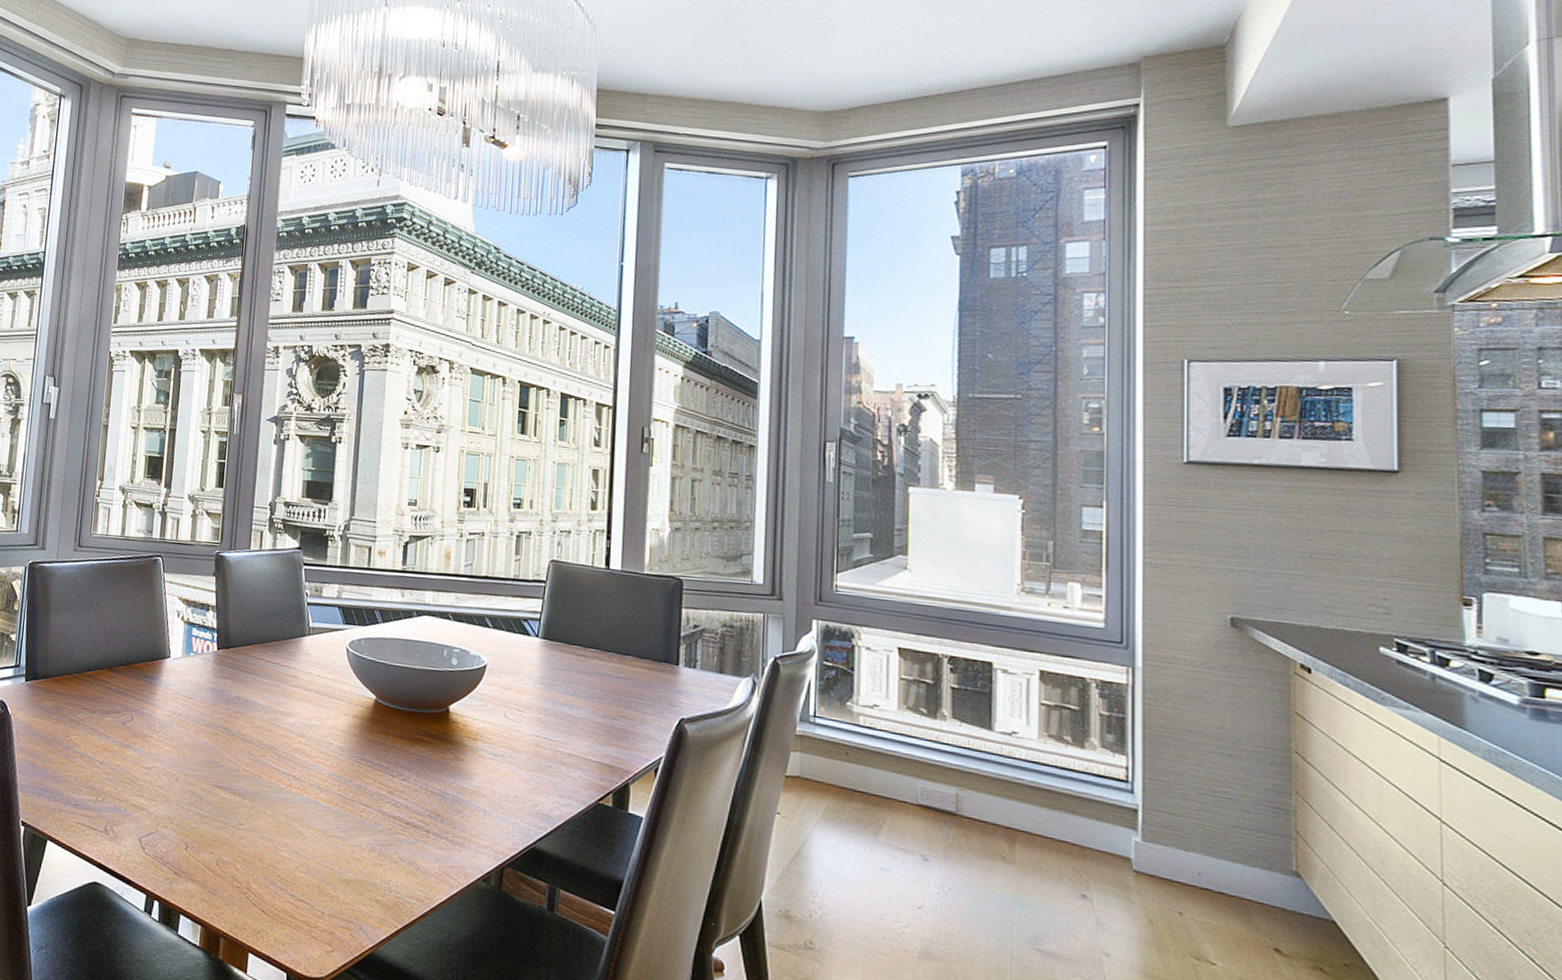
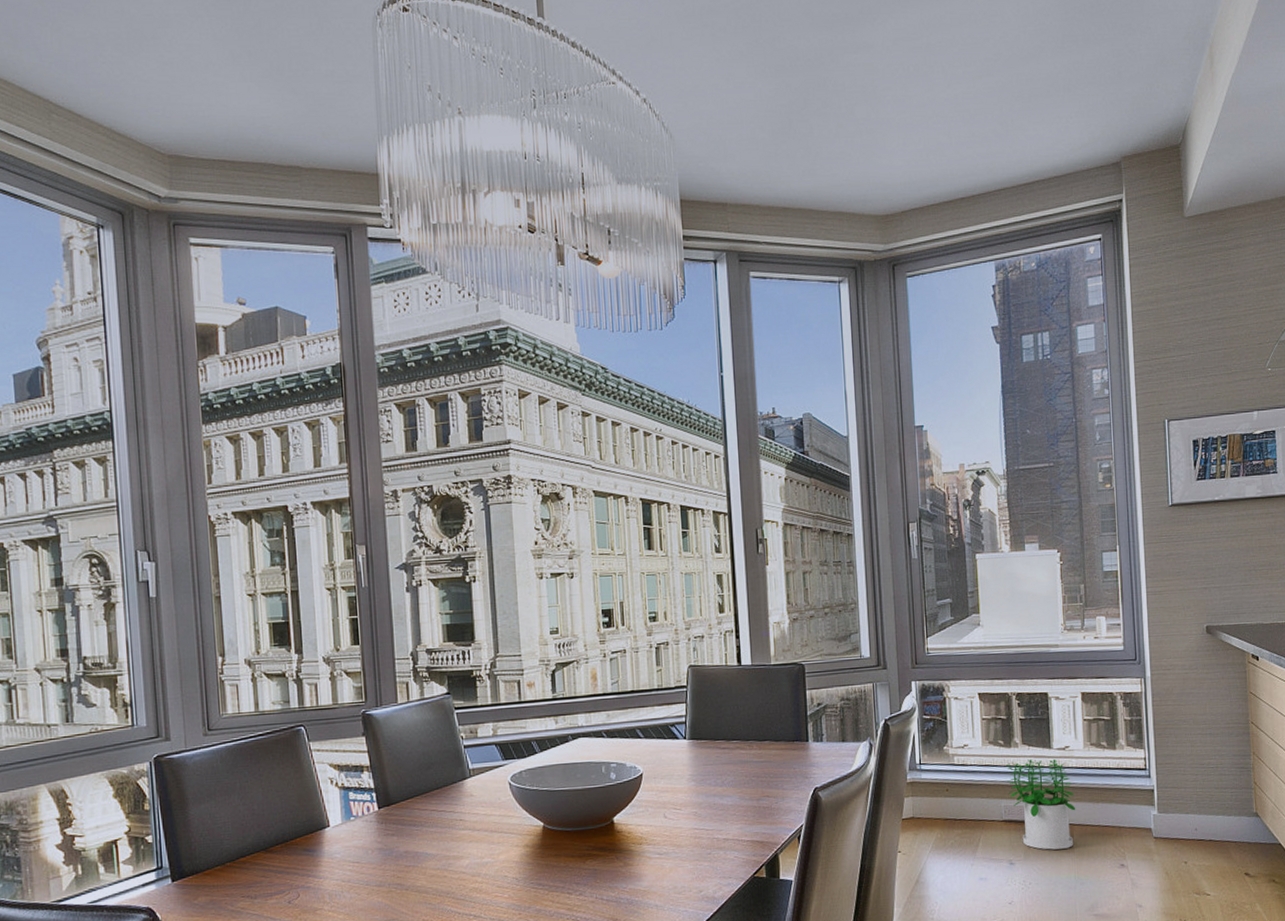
potted plant: none [927,737,1022,858] -> present [1005,759,1076,850]

